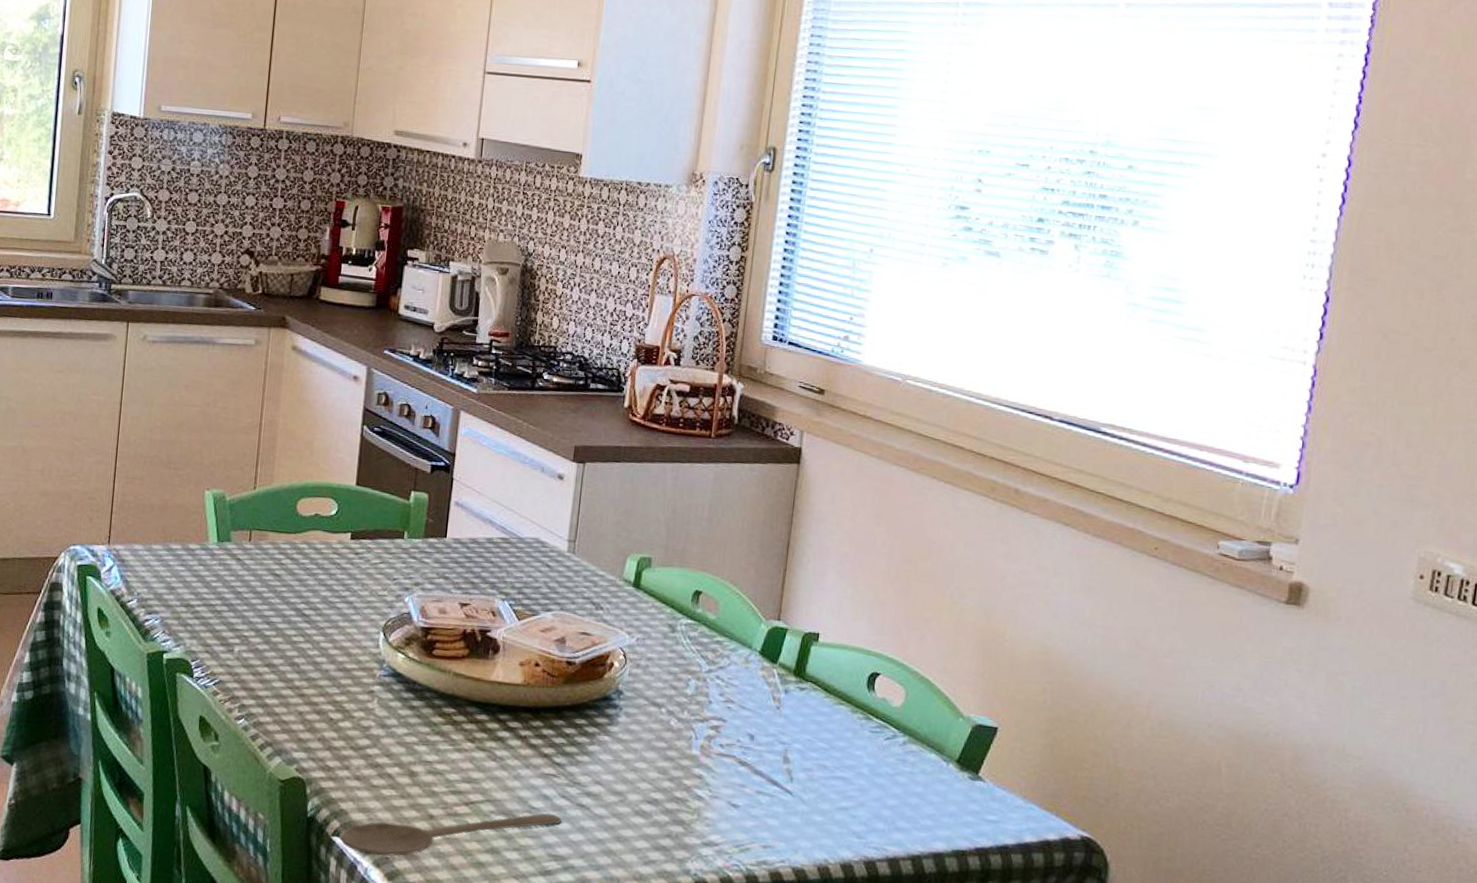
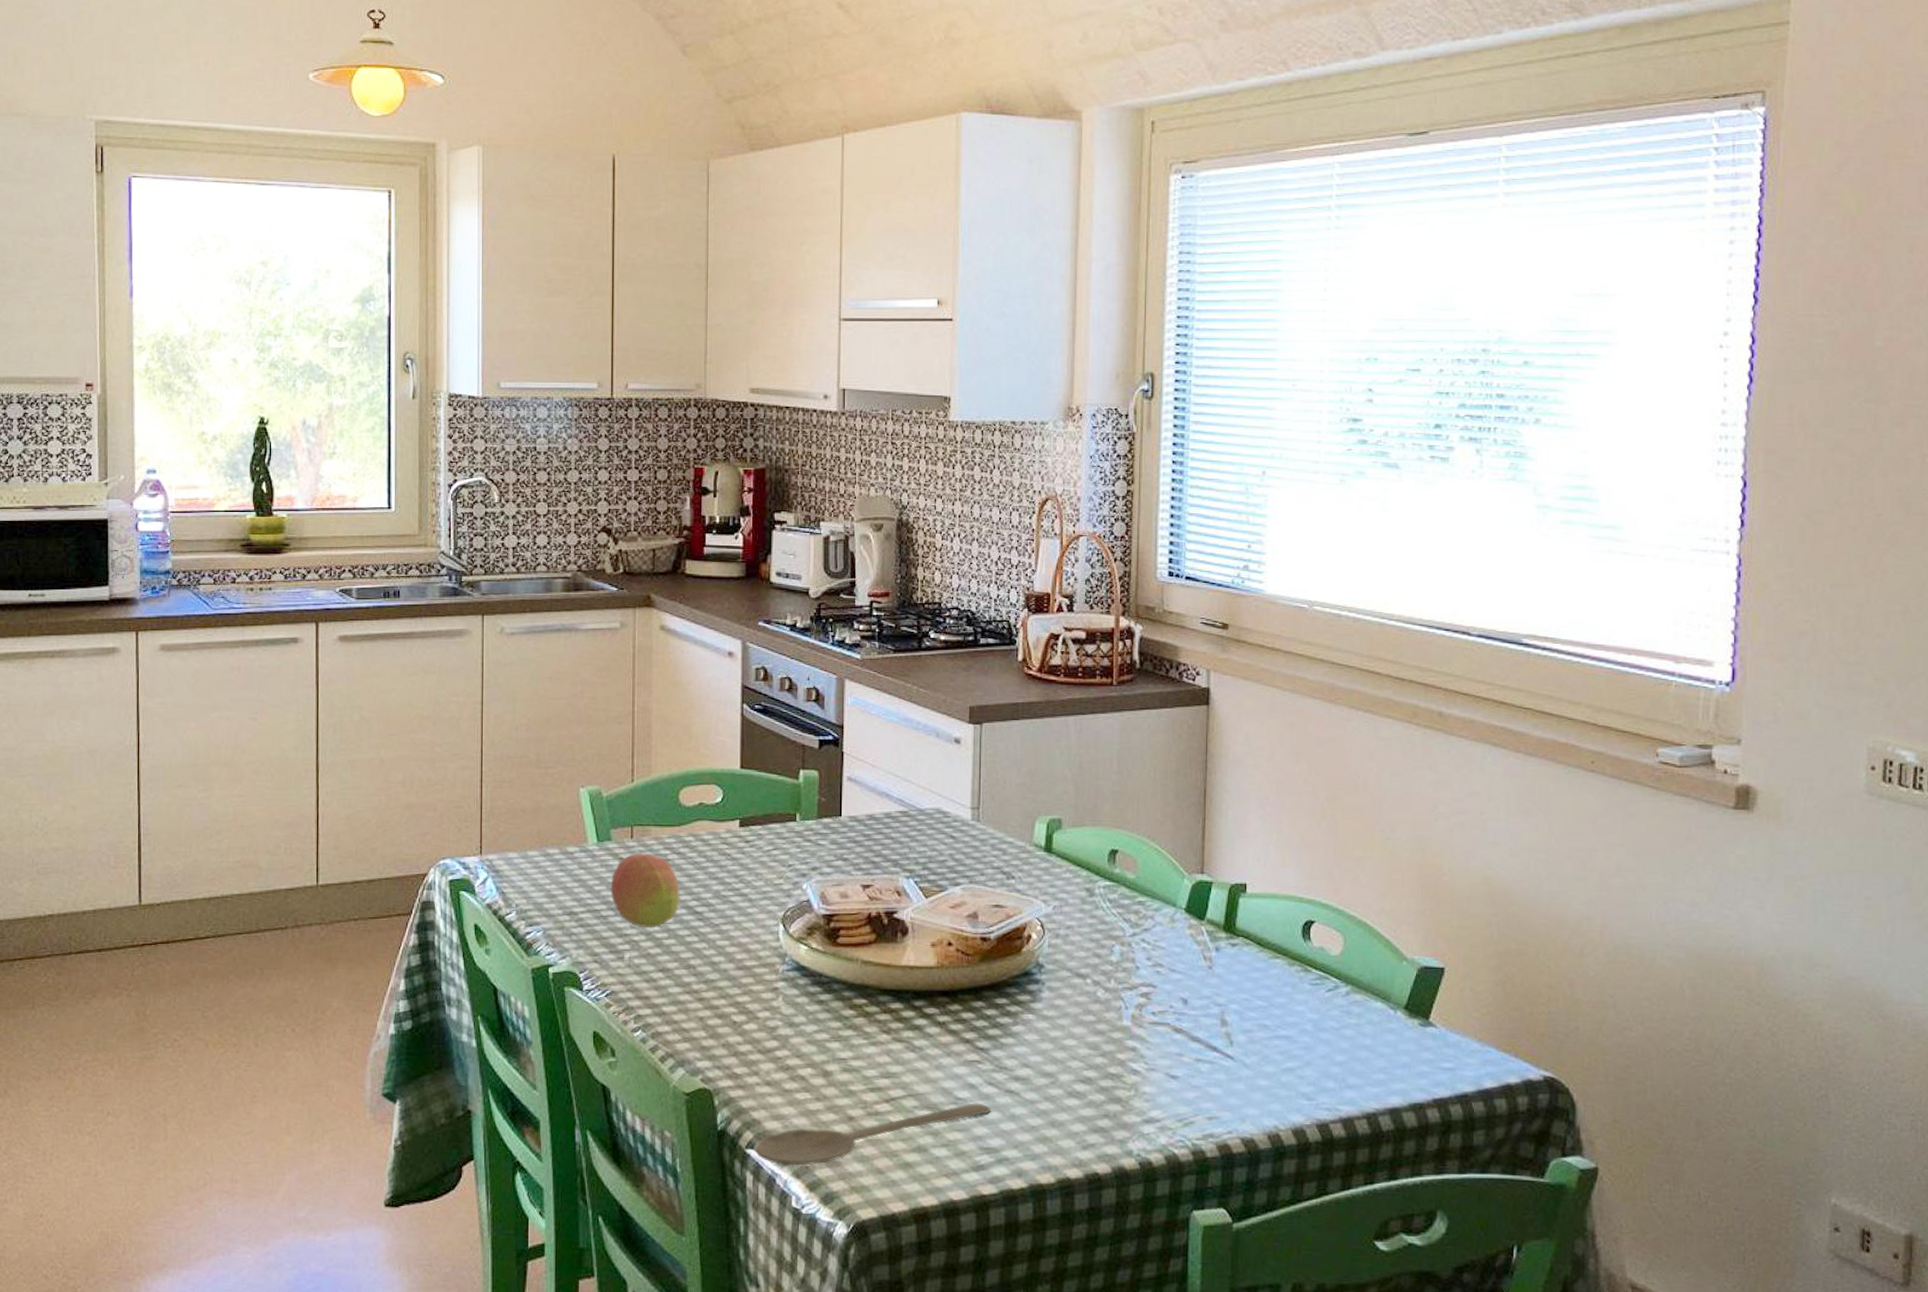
fruit: none [226,554,291,626] -> present [610,852,680,928]

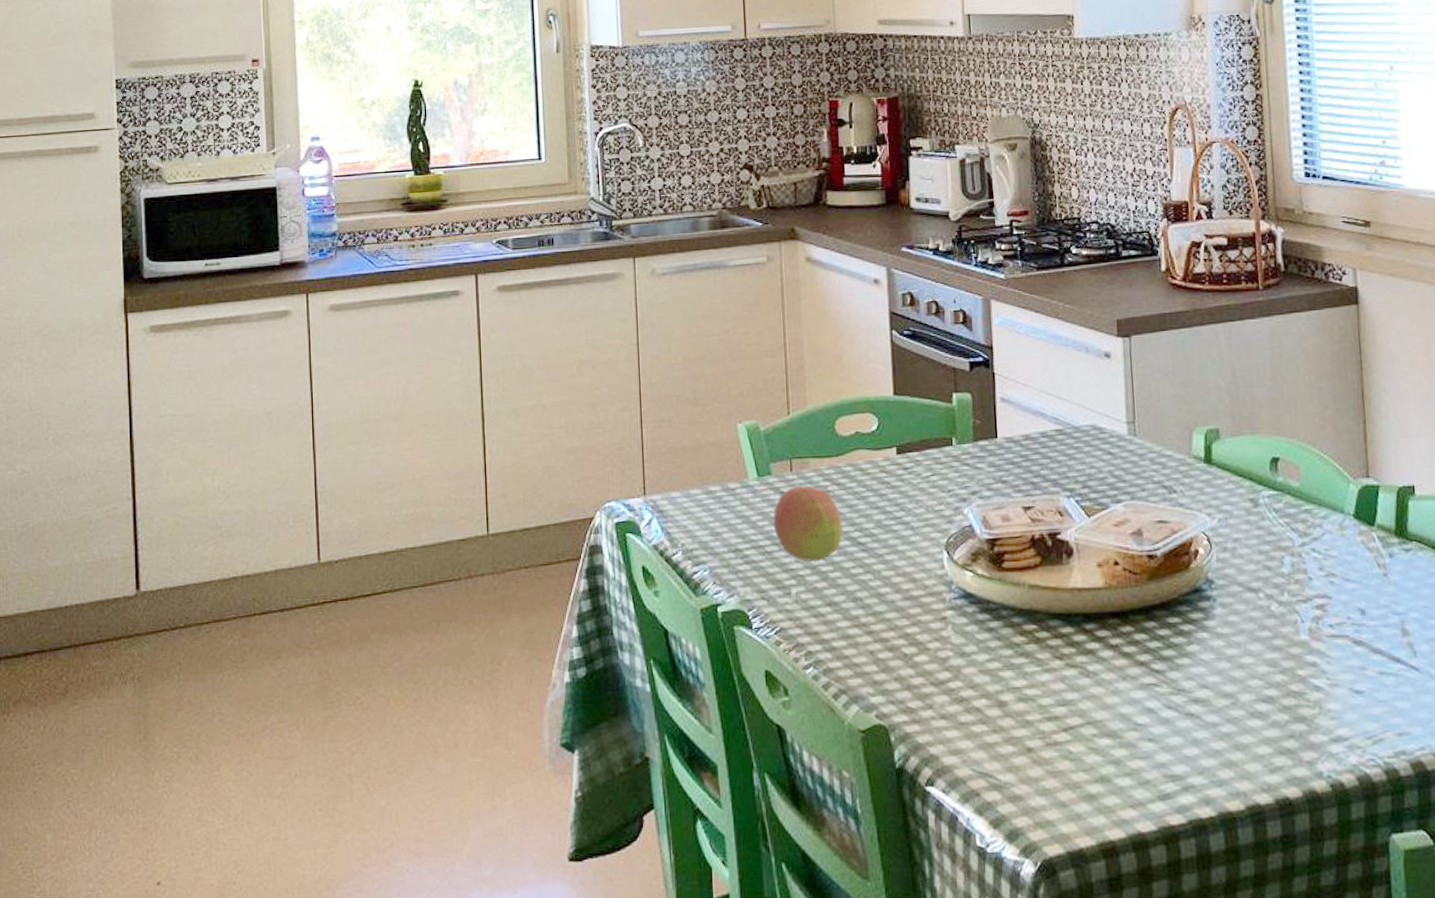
wooden spoon: present [754,1103,991,1166] -> none [934,728,1173,802]

